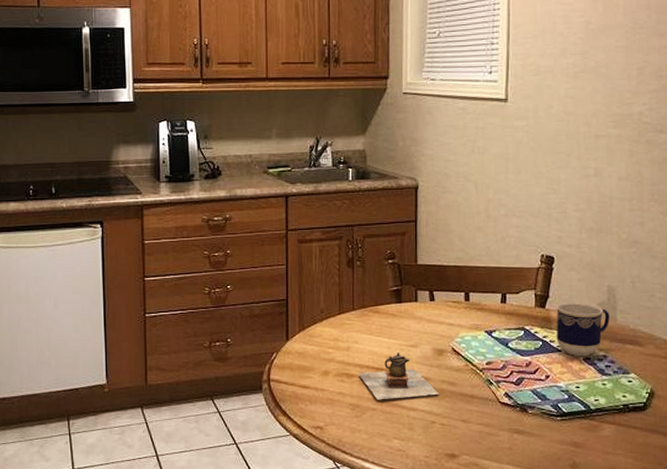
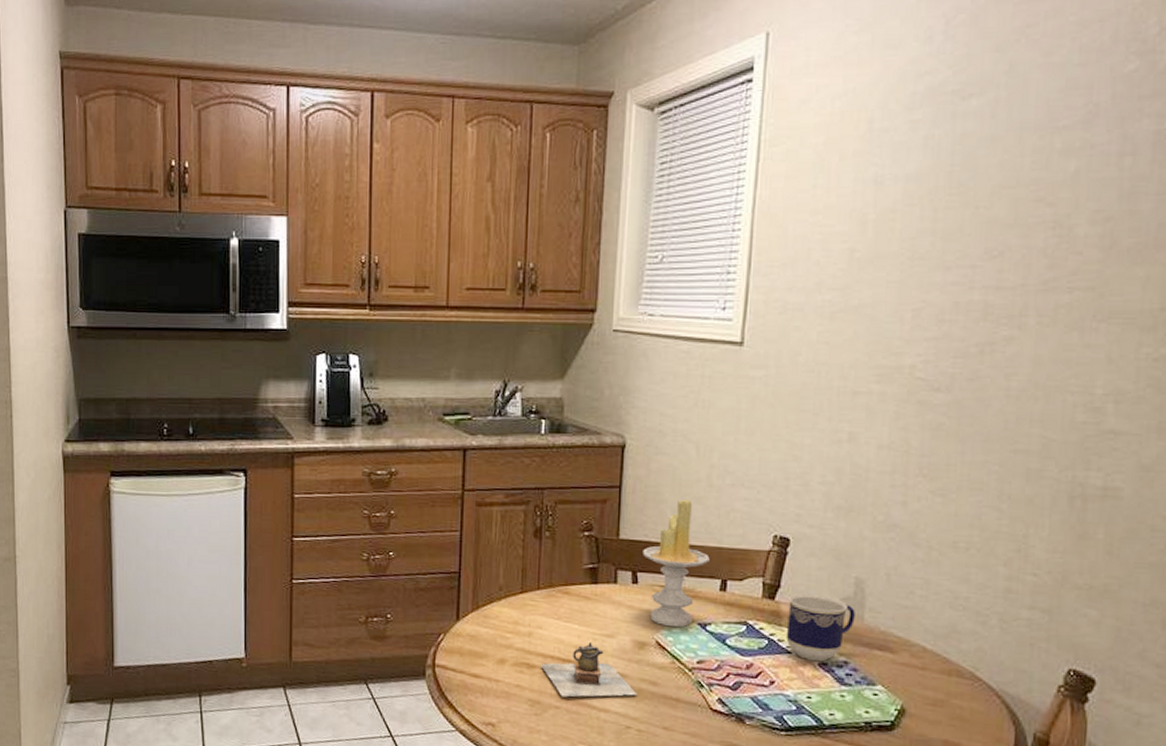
candle: none [437,228,491,336] -> present [643,499,710,628]

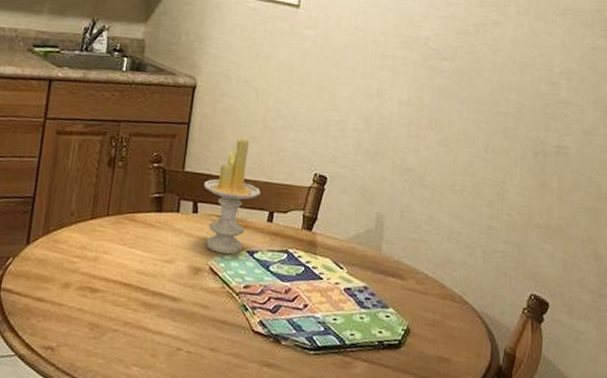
teapot: present [541,641,638,697] -> none [103,266,190,321]
cup: present [785,593,855,662] -> none [319,225,375,287]

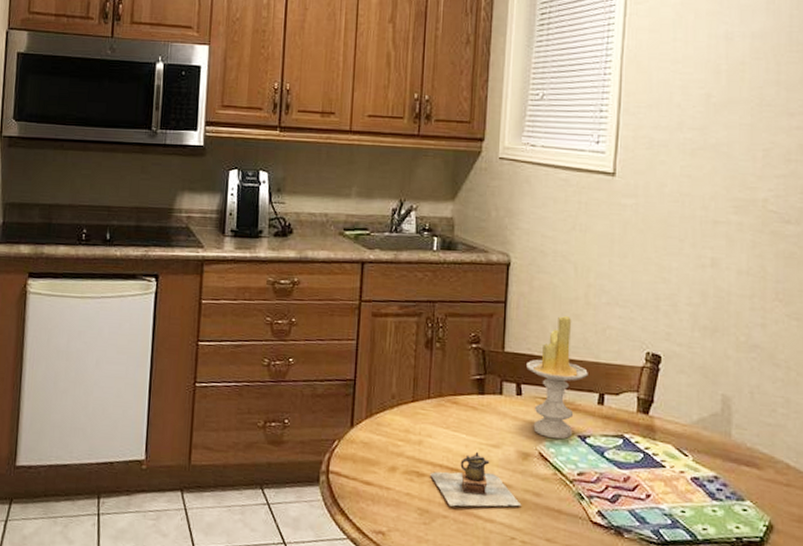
teapot: none [103,266,190,321] -> present [430,451,522,507]

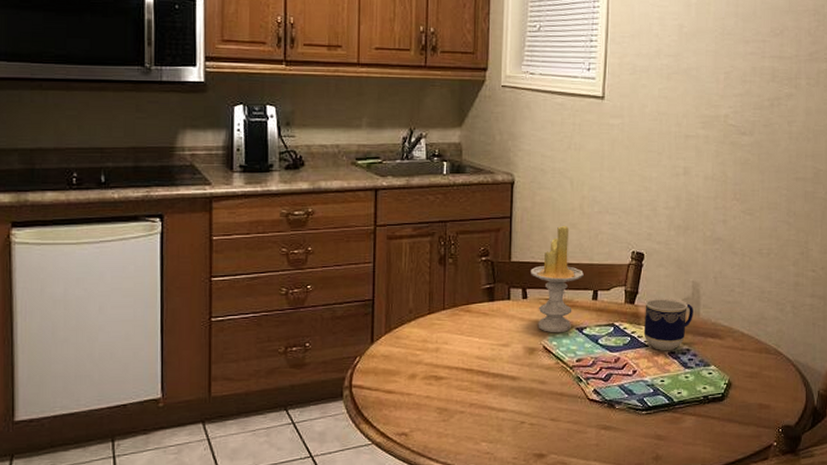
teapot: present [430,451,522,507] -> none [447,351,529,403]
cup: none [660,408,723,476] -> present [643,296,693,351]

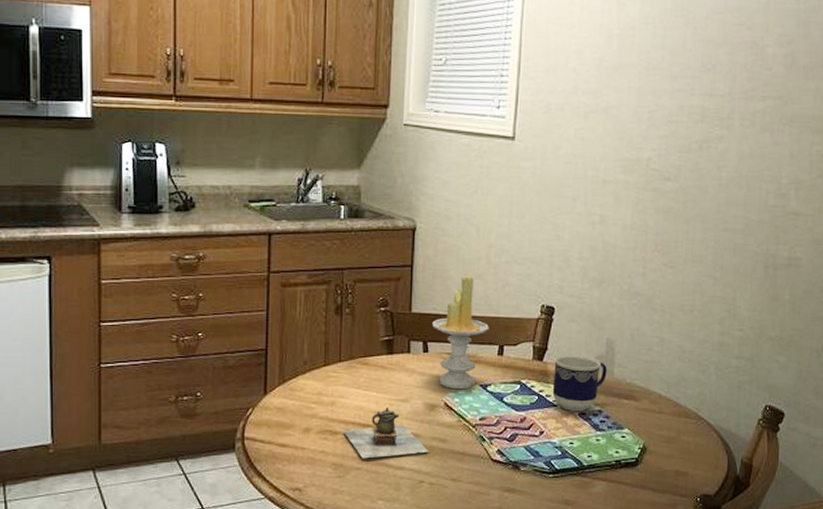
teapot: none [447,351,529,403] -> present [343,407,429,459]

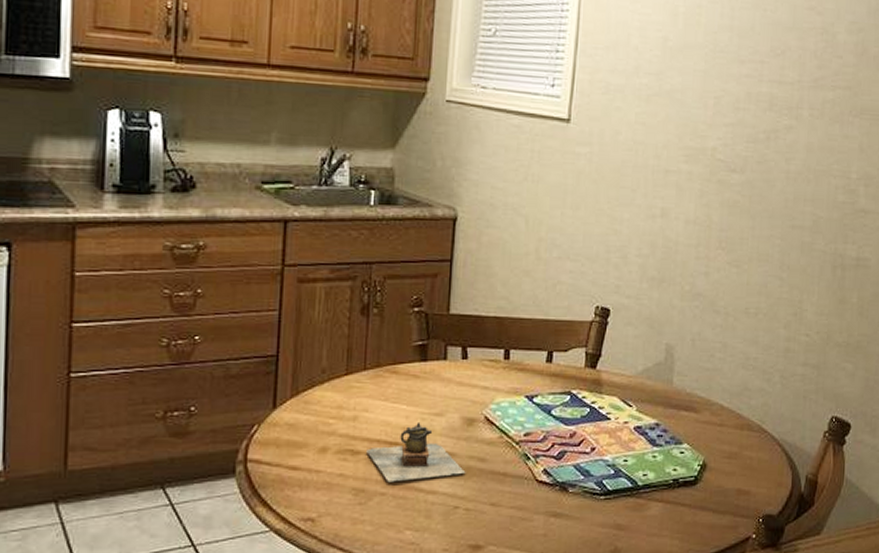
candle: present [432,275,489,390] -> none [473,272,537,401]
cup: present [552,354,607,412] -> none [605,361,666,426]

